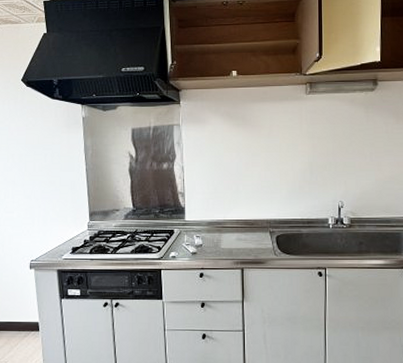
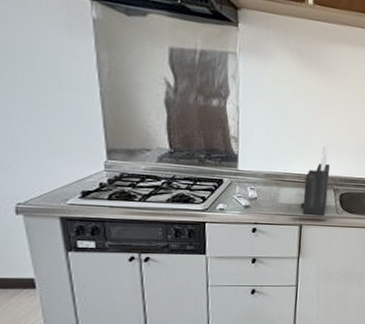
knife block: none [241,189,265,259] -> present [301,143,331,217]

